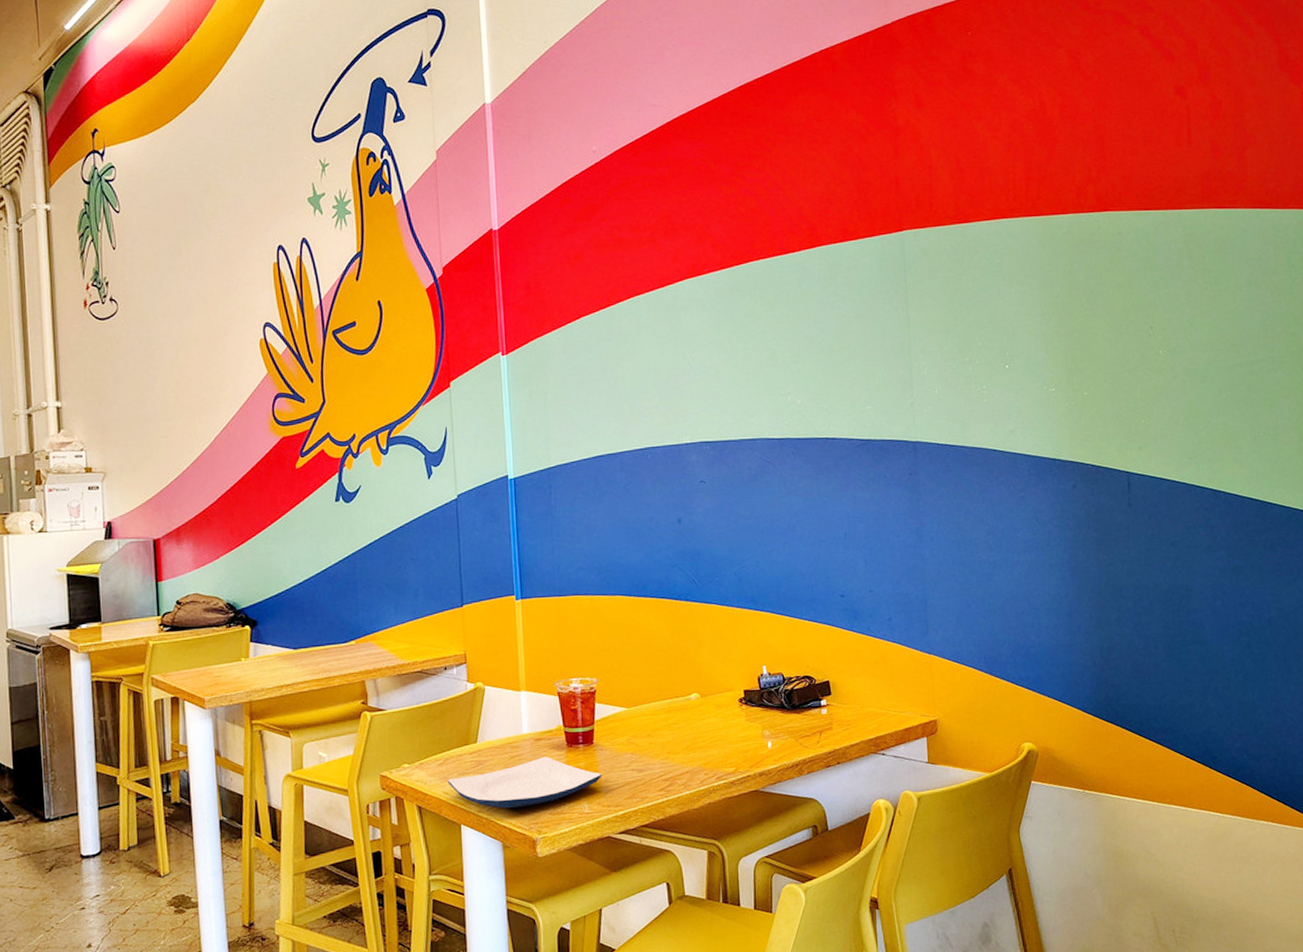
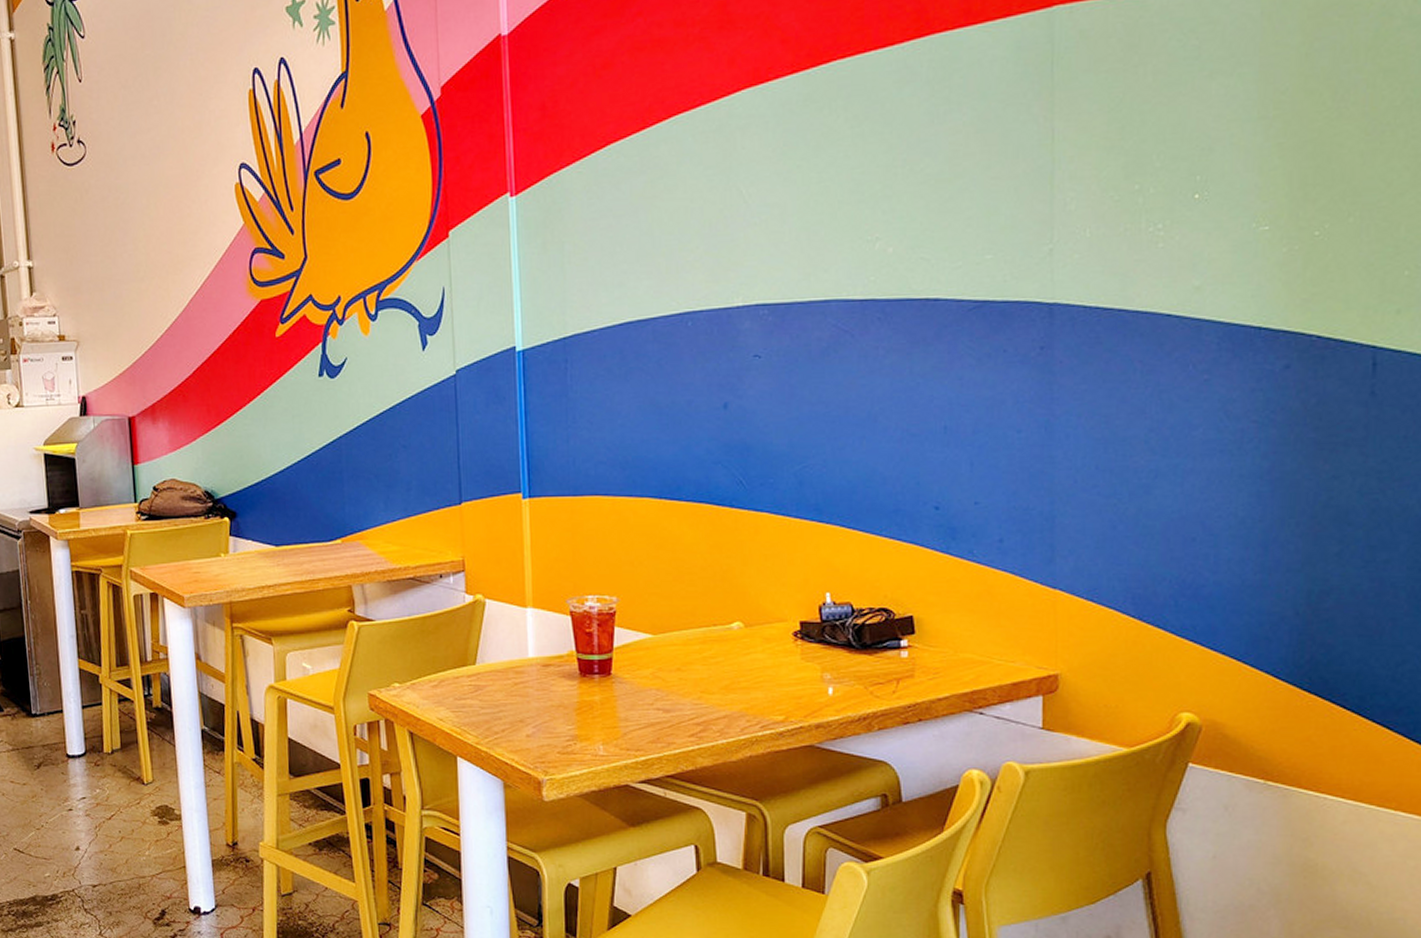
plate: present [447,757,603,809] -> none [442,686,621,744]

